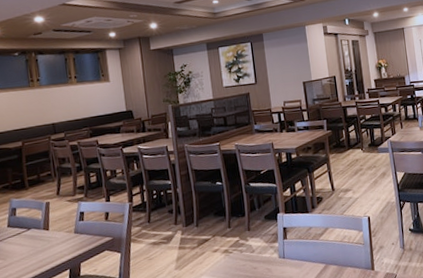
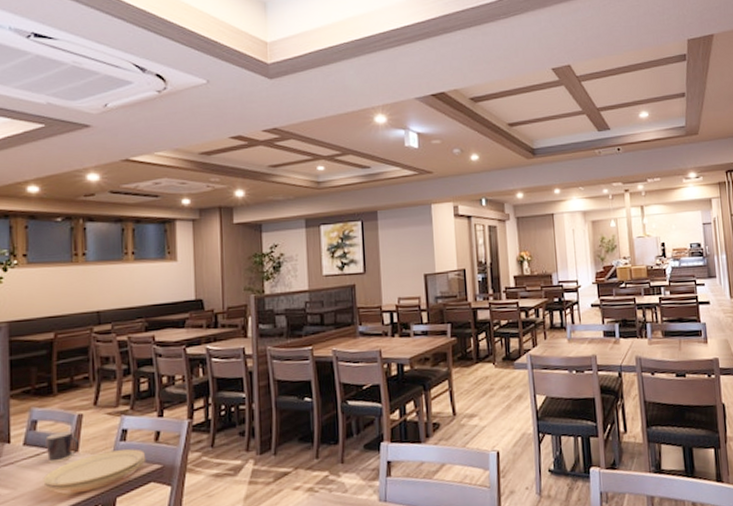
mug: none [23,214,49,240] -> present [45,430,79,463]
plate: none [25,226,100,262] -> present [43,449,146,494]

